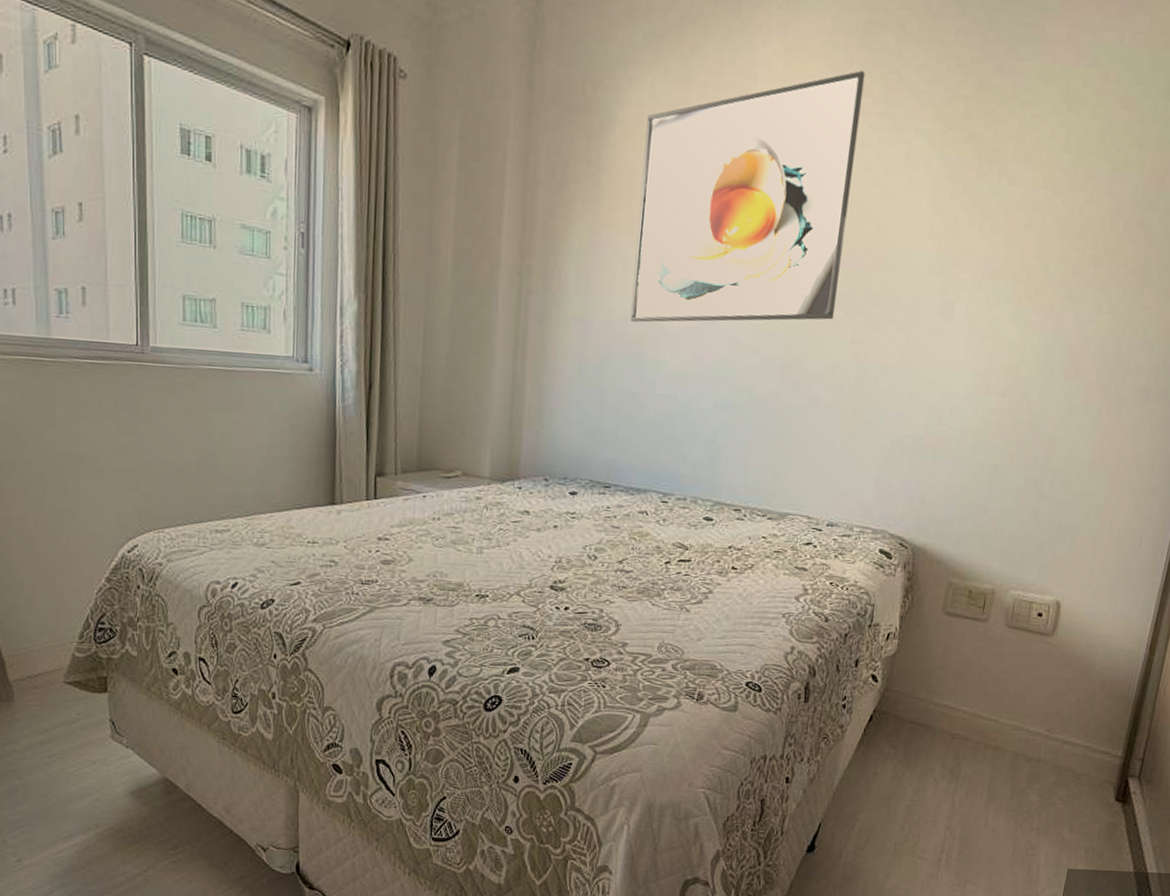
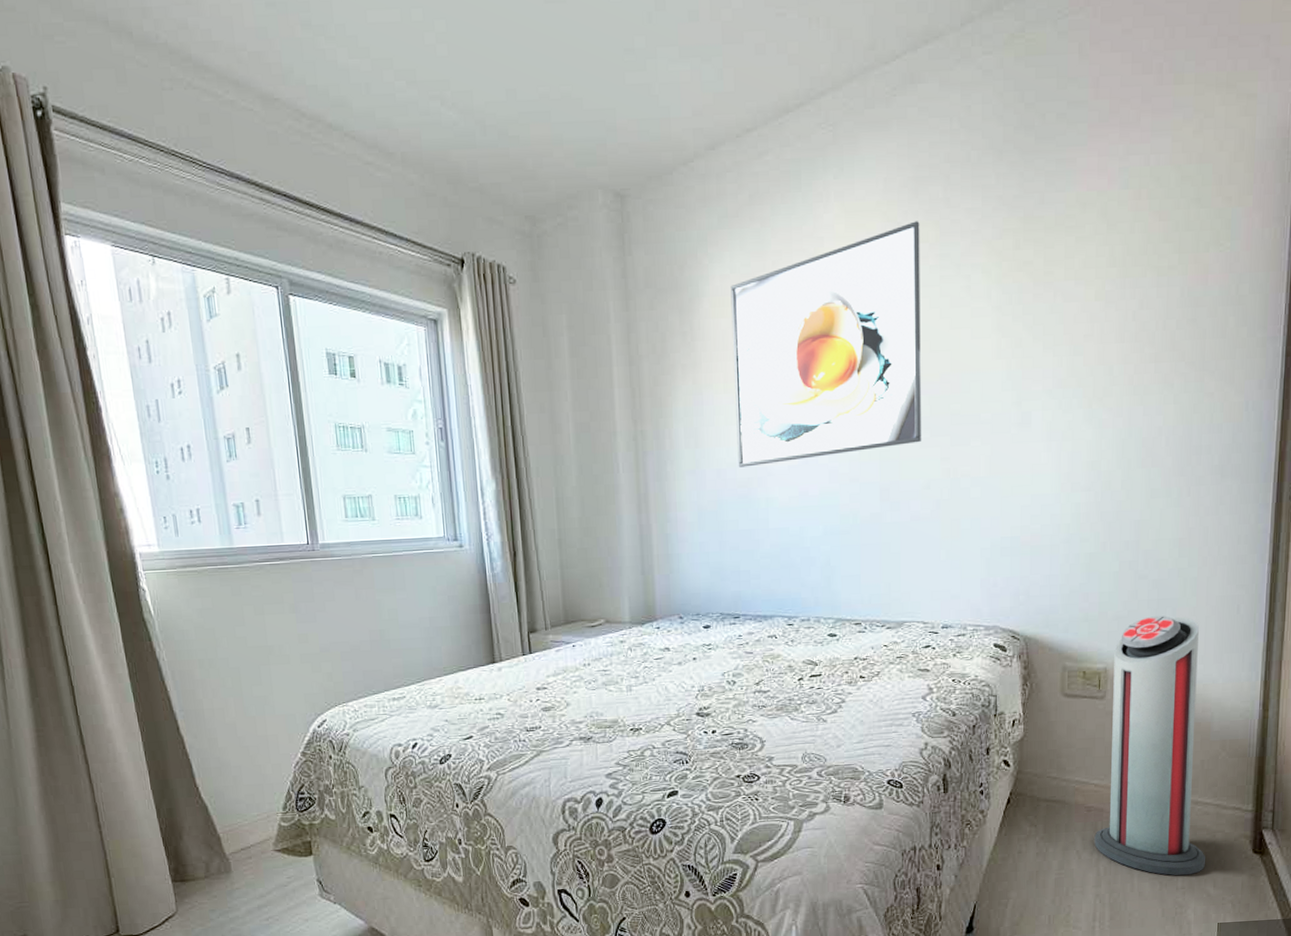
air purifier: none [953,540,1097,817] -> present [1094,616,1205,876]

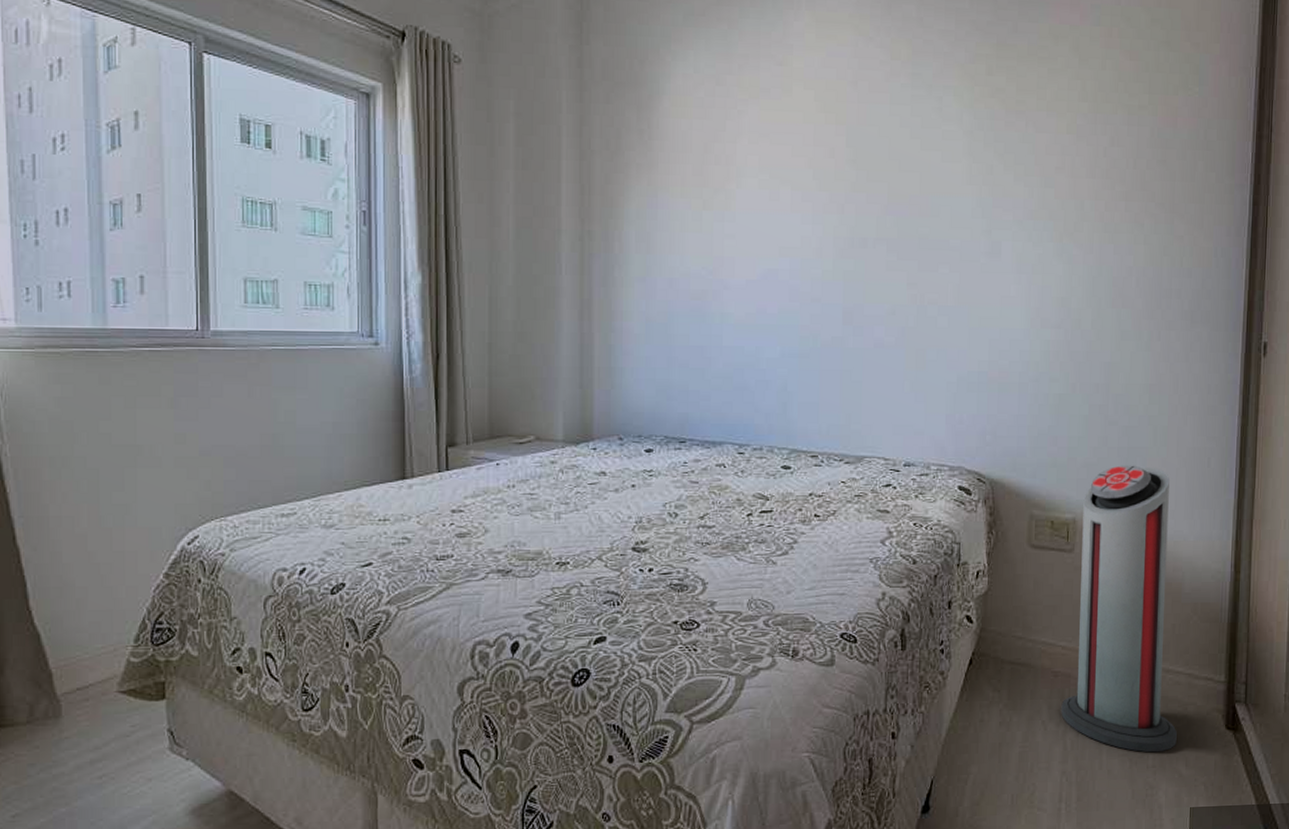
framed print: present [730,221,922,467] -> none [692,37,892,278]

